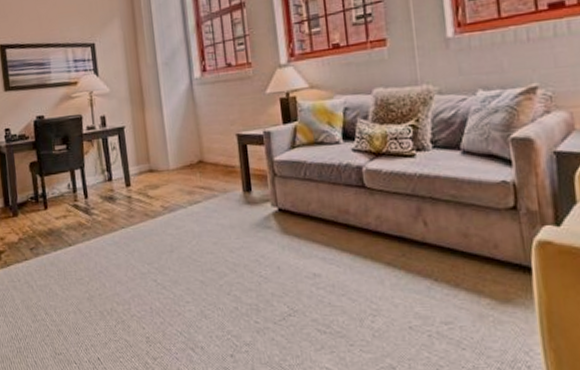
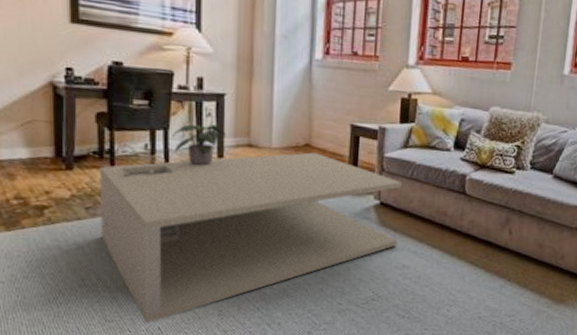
coffee table: none [37,168,305,354] -> present [100,152,402,323]
potted plant: none [88,157,131,198] -> present [172,123,227,167]

